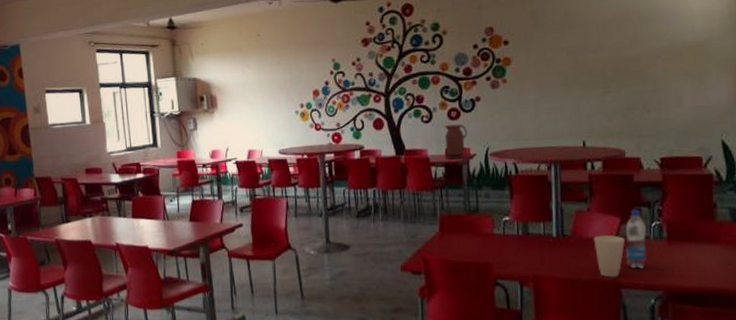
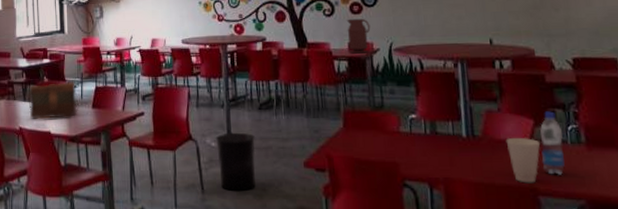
shoulder bag: none [123,195,176,235] -> present [29,81,79,120]
waste bin: none [314,240,354,297] -> present [215,132,256,192]

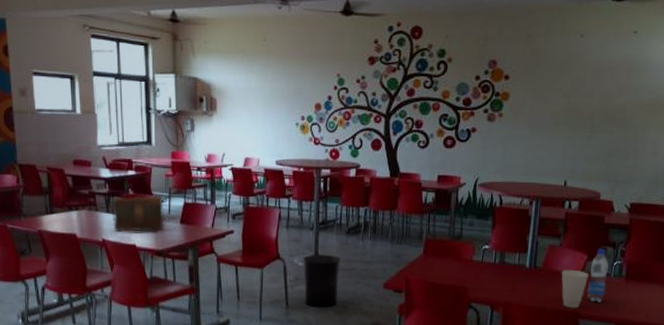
water jug: present [346,18,371,54] -> none [438,152,461,187]

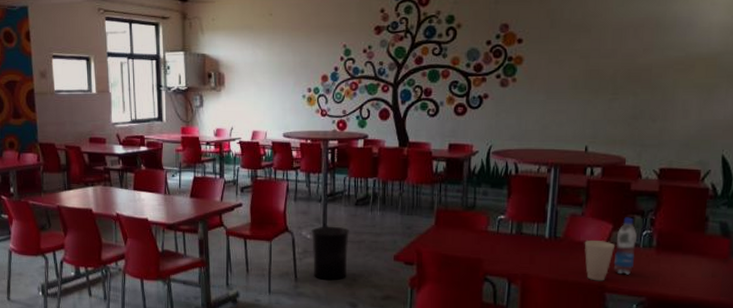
shoulder bag: present [112,195,167,233] -> none [126,170,177,208]

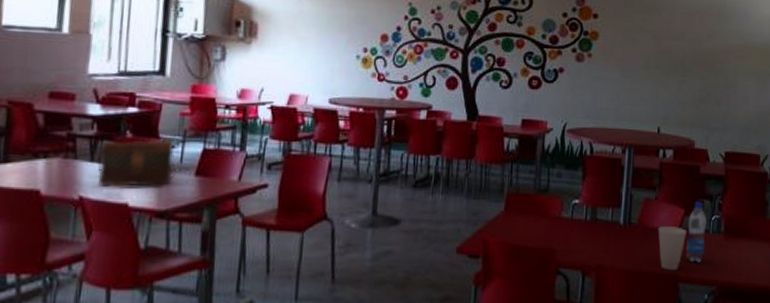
shoulder bag: none [126,170,177,208] -> present [97,139,177,189]
waste bin: present [311,226,349,281] -> none [356,212,405,281]

